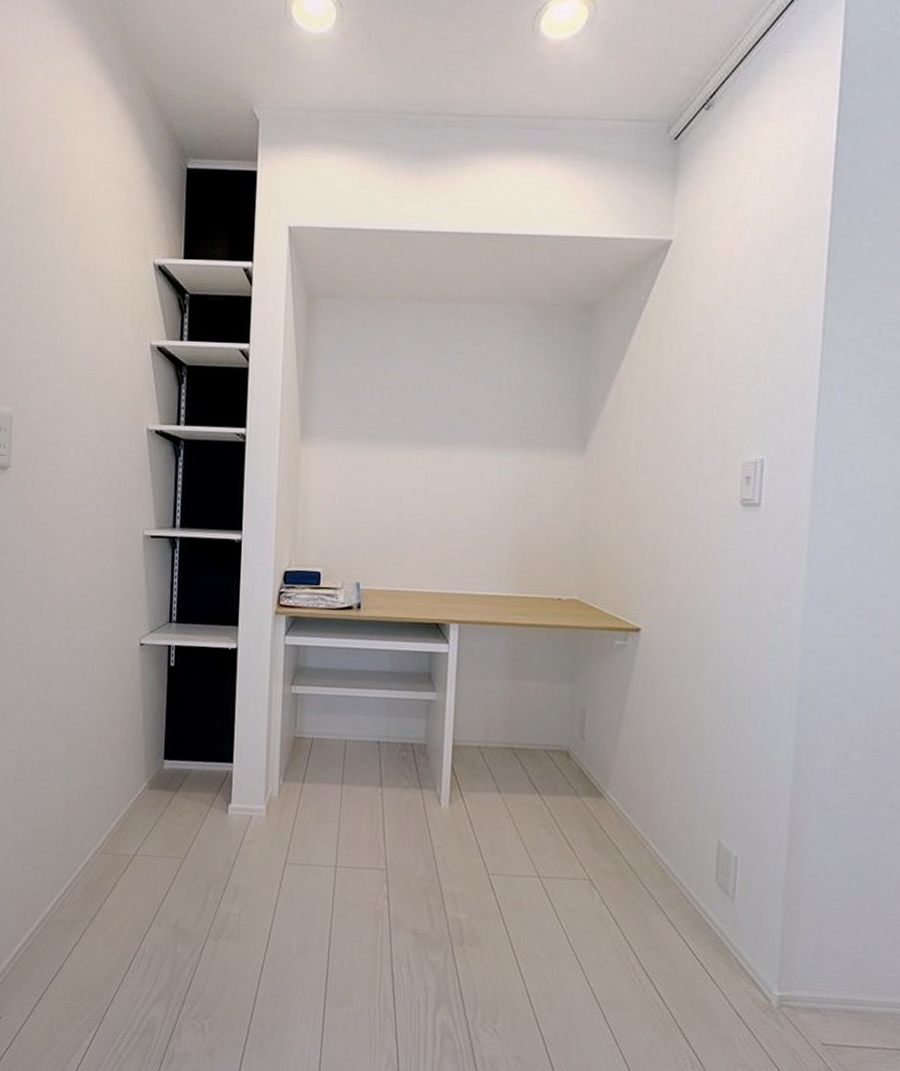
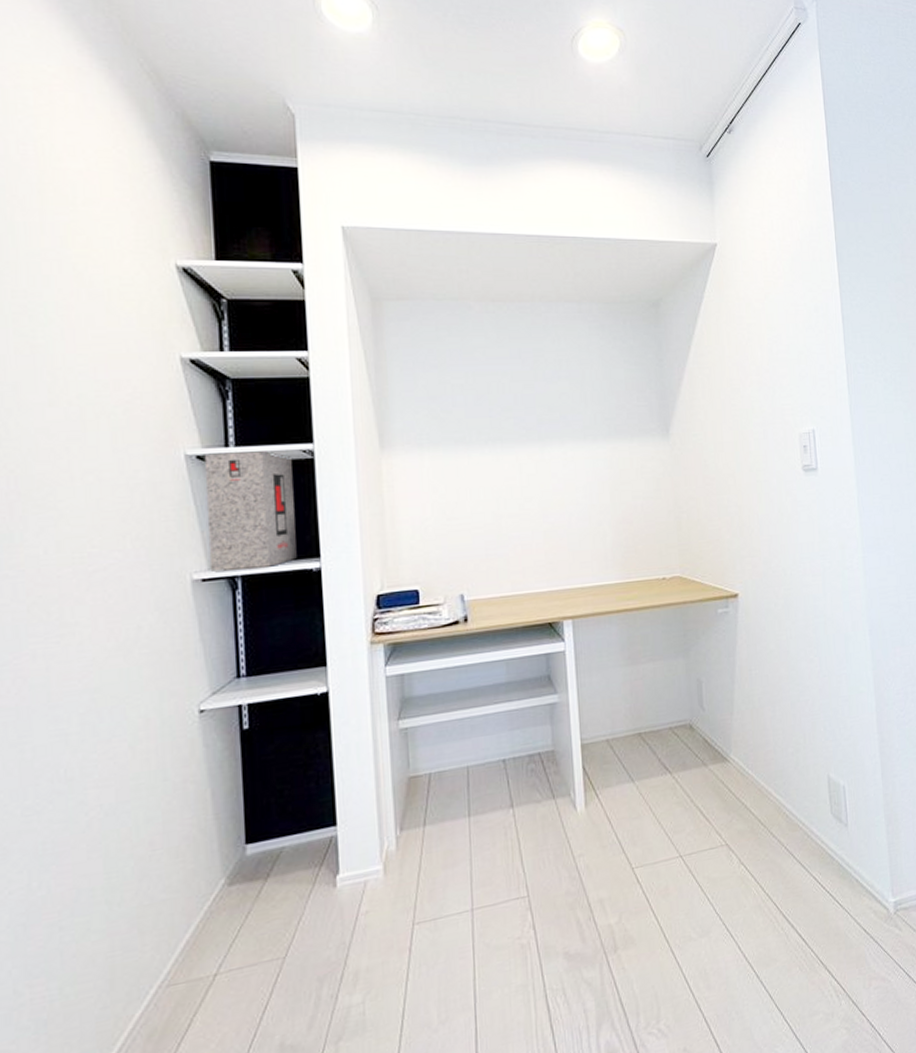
decorative box: none [157,429,227,533] -> present [204,451,297,571]

